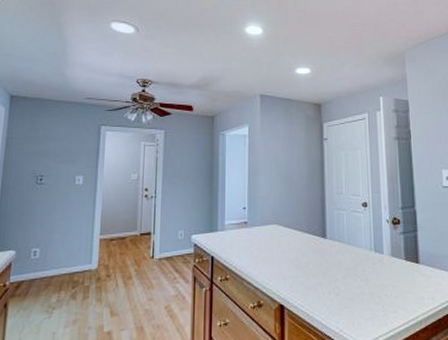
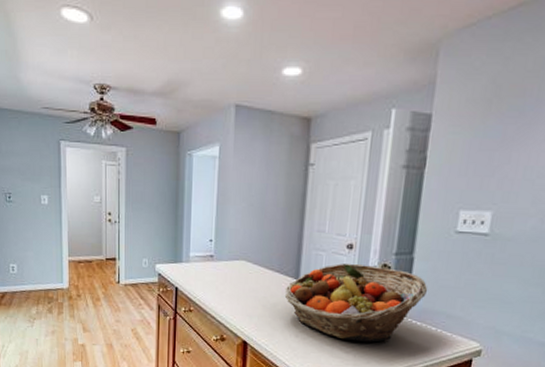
fruit basket: none [314,219,432,292] -> present [284,263,428,343]

